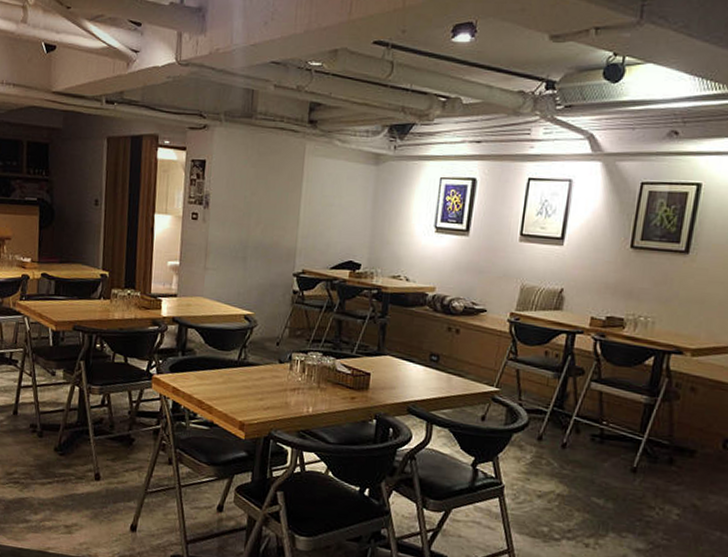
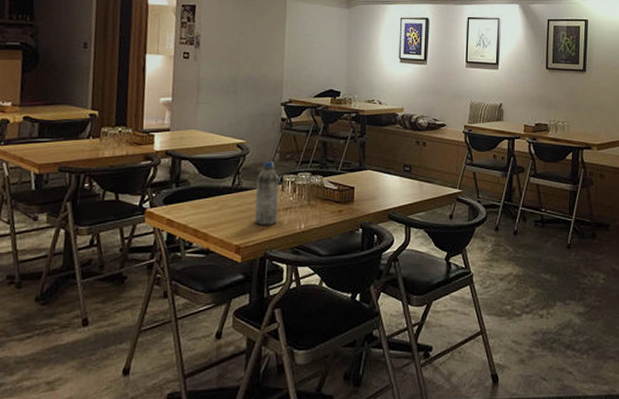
water bottle: none [260,336,288,406] -> present [254,161,279,226]

